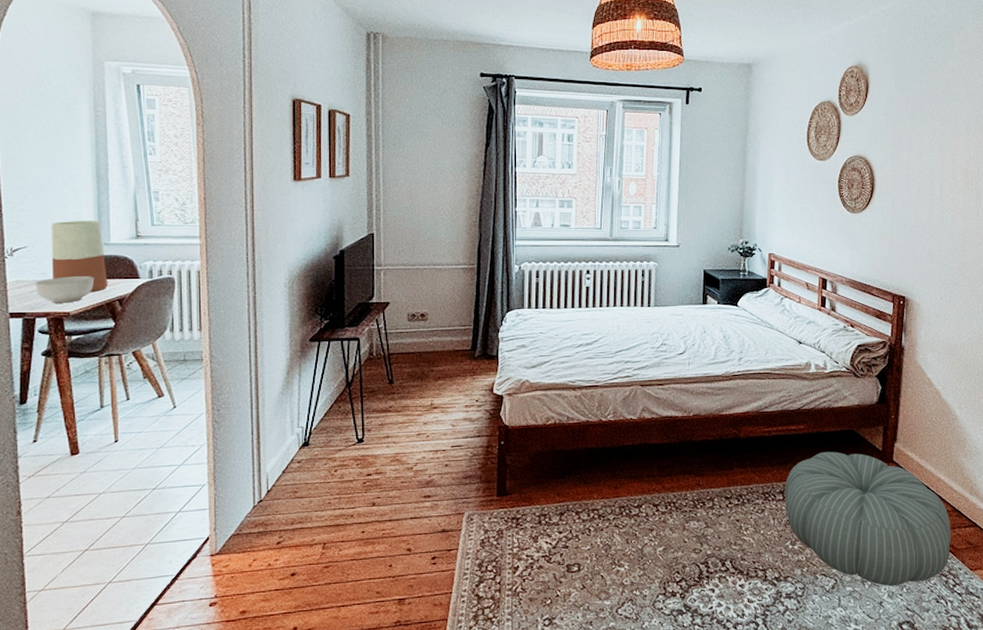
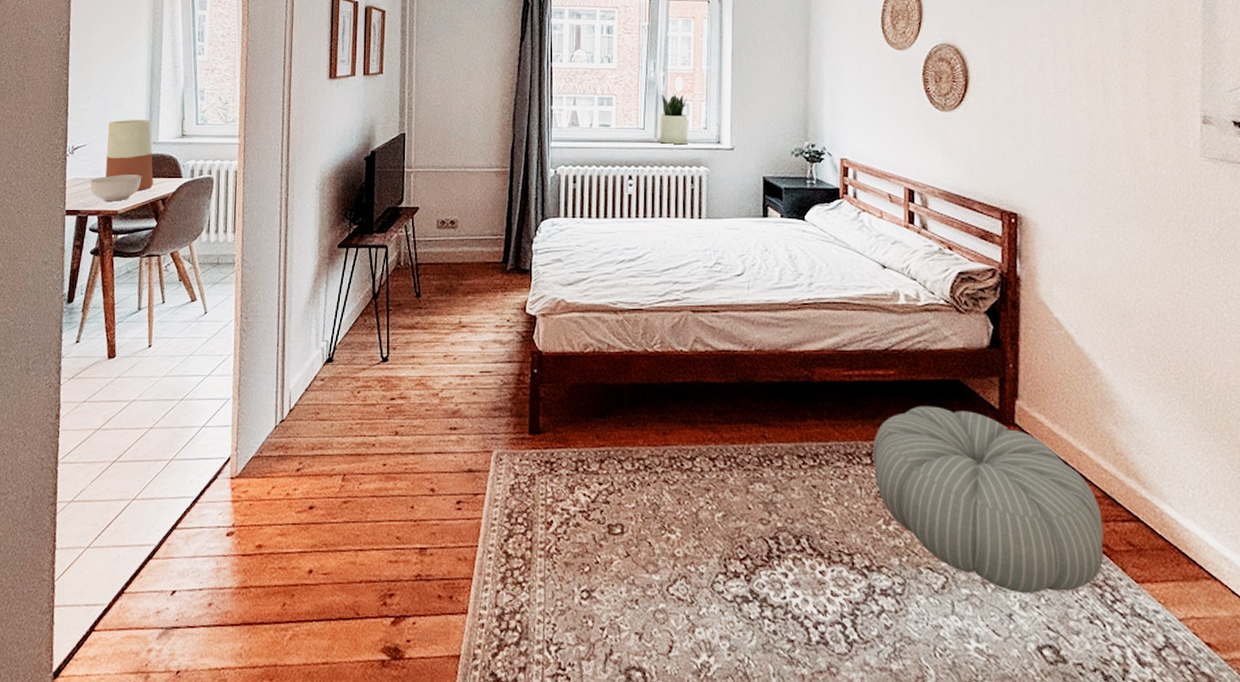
planter: none [612,197,642,243] -> present [657,94,690,145]

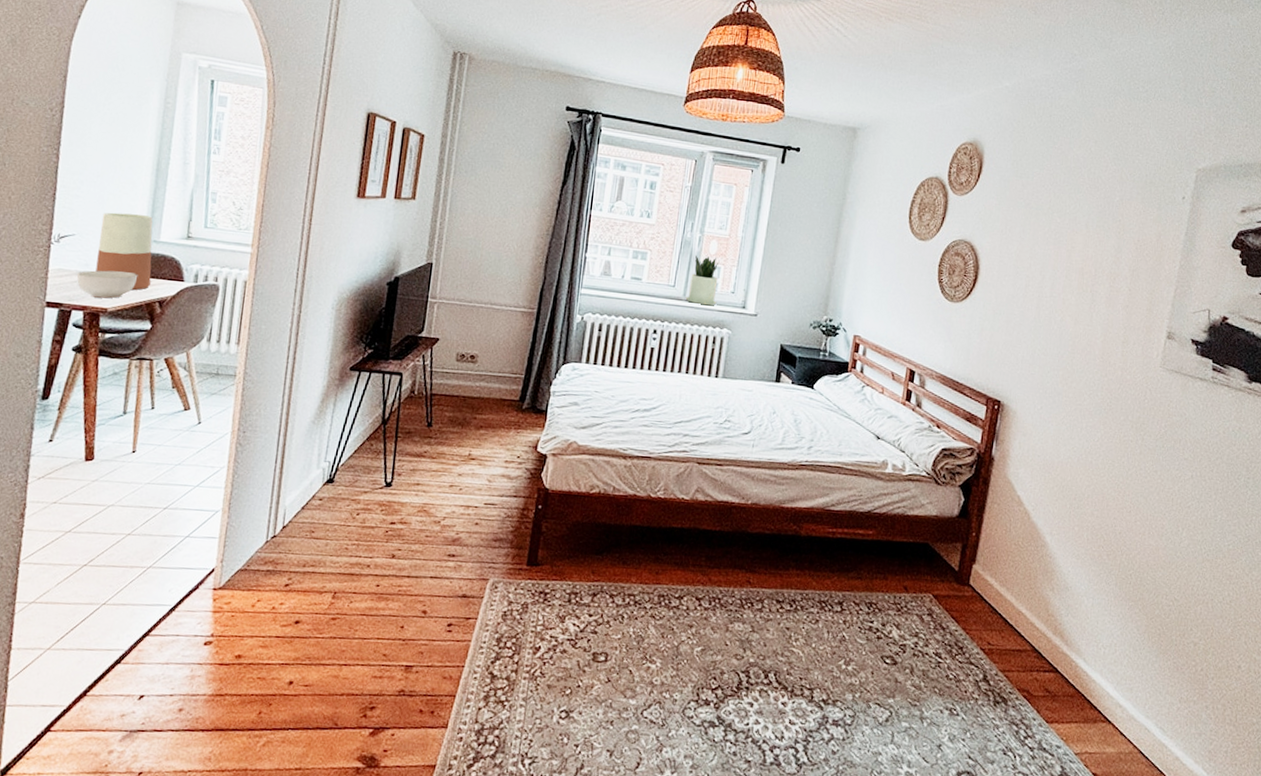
pouf: present [872,406,1104,594] -> none [842,563,1028,729]

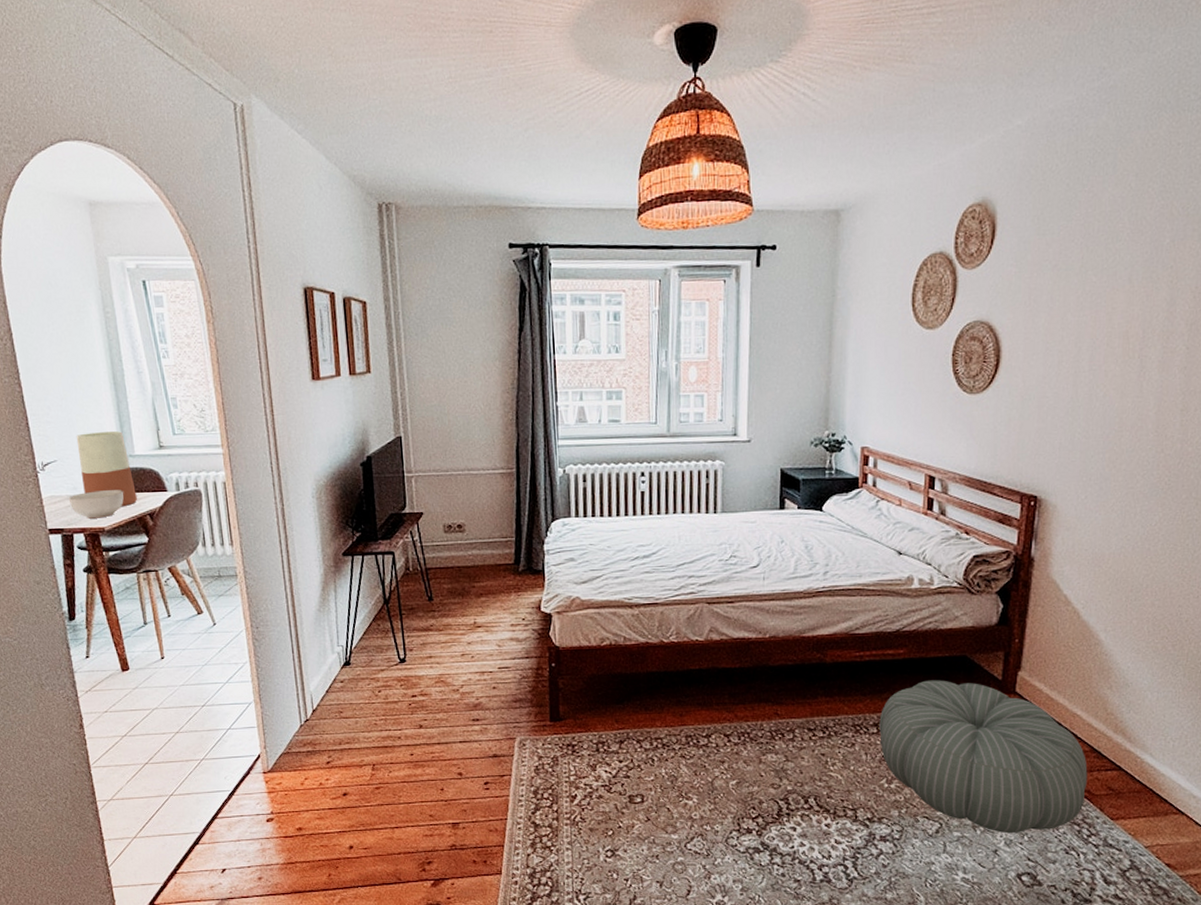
planter: present [685,255,720,306] -> none [670,384,705,439]
pouf: none [842,563,1028,729] -> present [879,680,1088,834]

